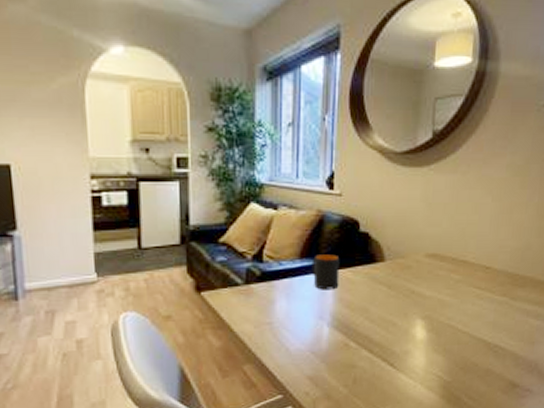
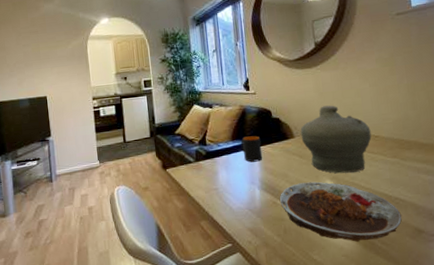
plate: none [353,320,497,396] -> present [279,181,402,242]
jar: none [393,221,482,312] -> present [300,105,372,174]

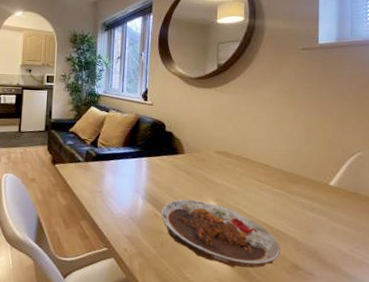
mug: present [240,136,263,162] -> none [131,145,151,172]
jar: present [300,105,372,174] -> none [191,127,261,198]

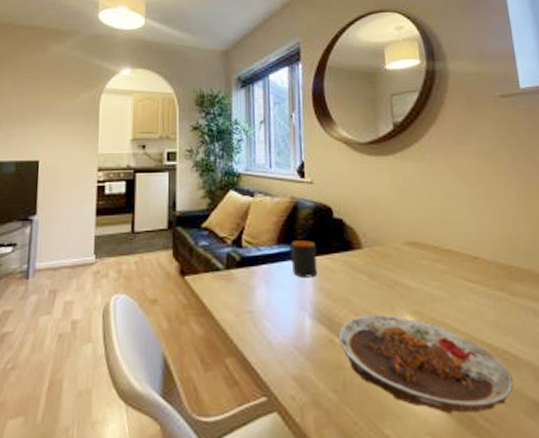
mug: none [131,145,151,172] -> present [288,241,318,278]

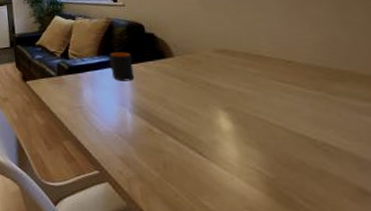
plate: present [338,315,513,414] -> none [156,110,335,194]

